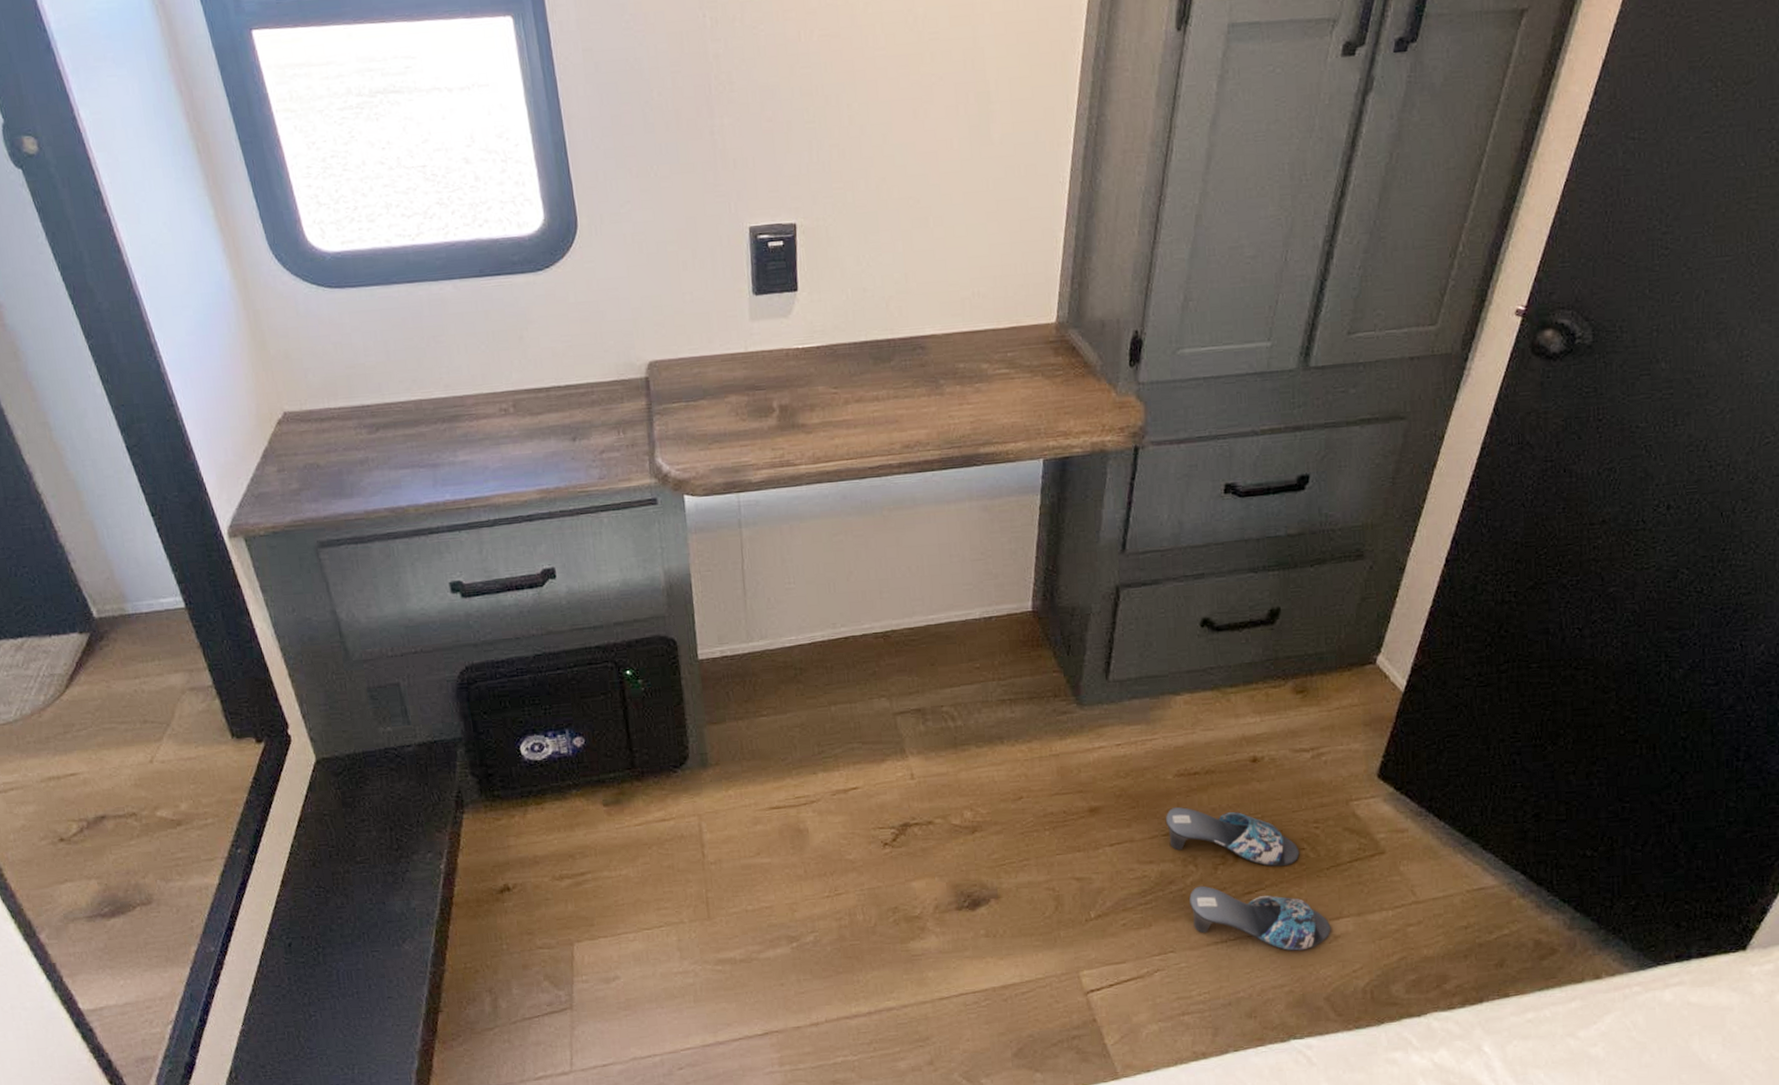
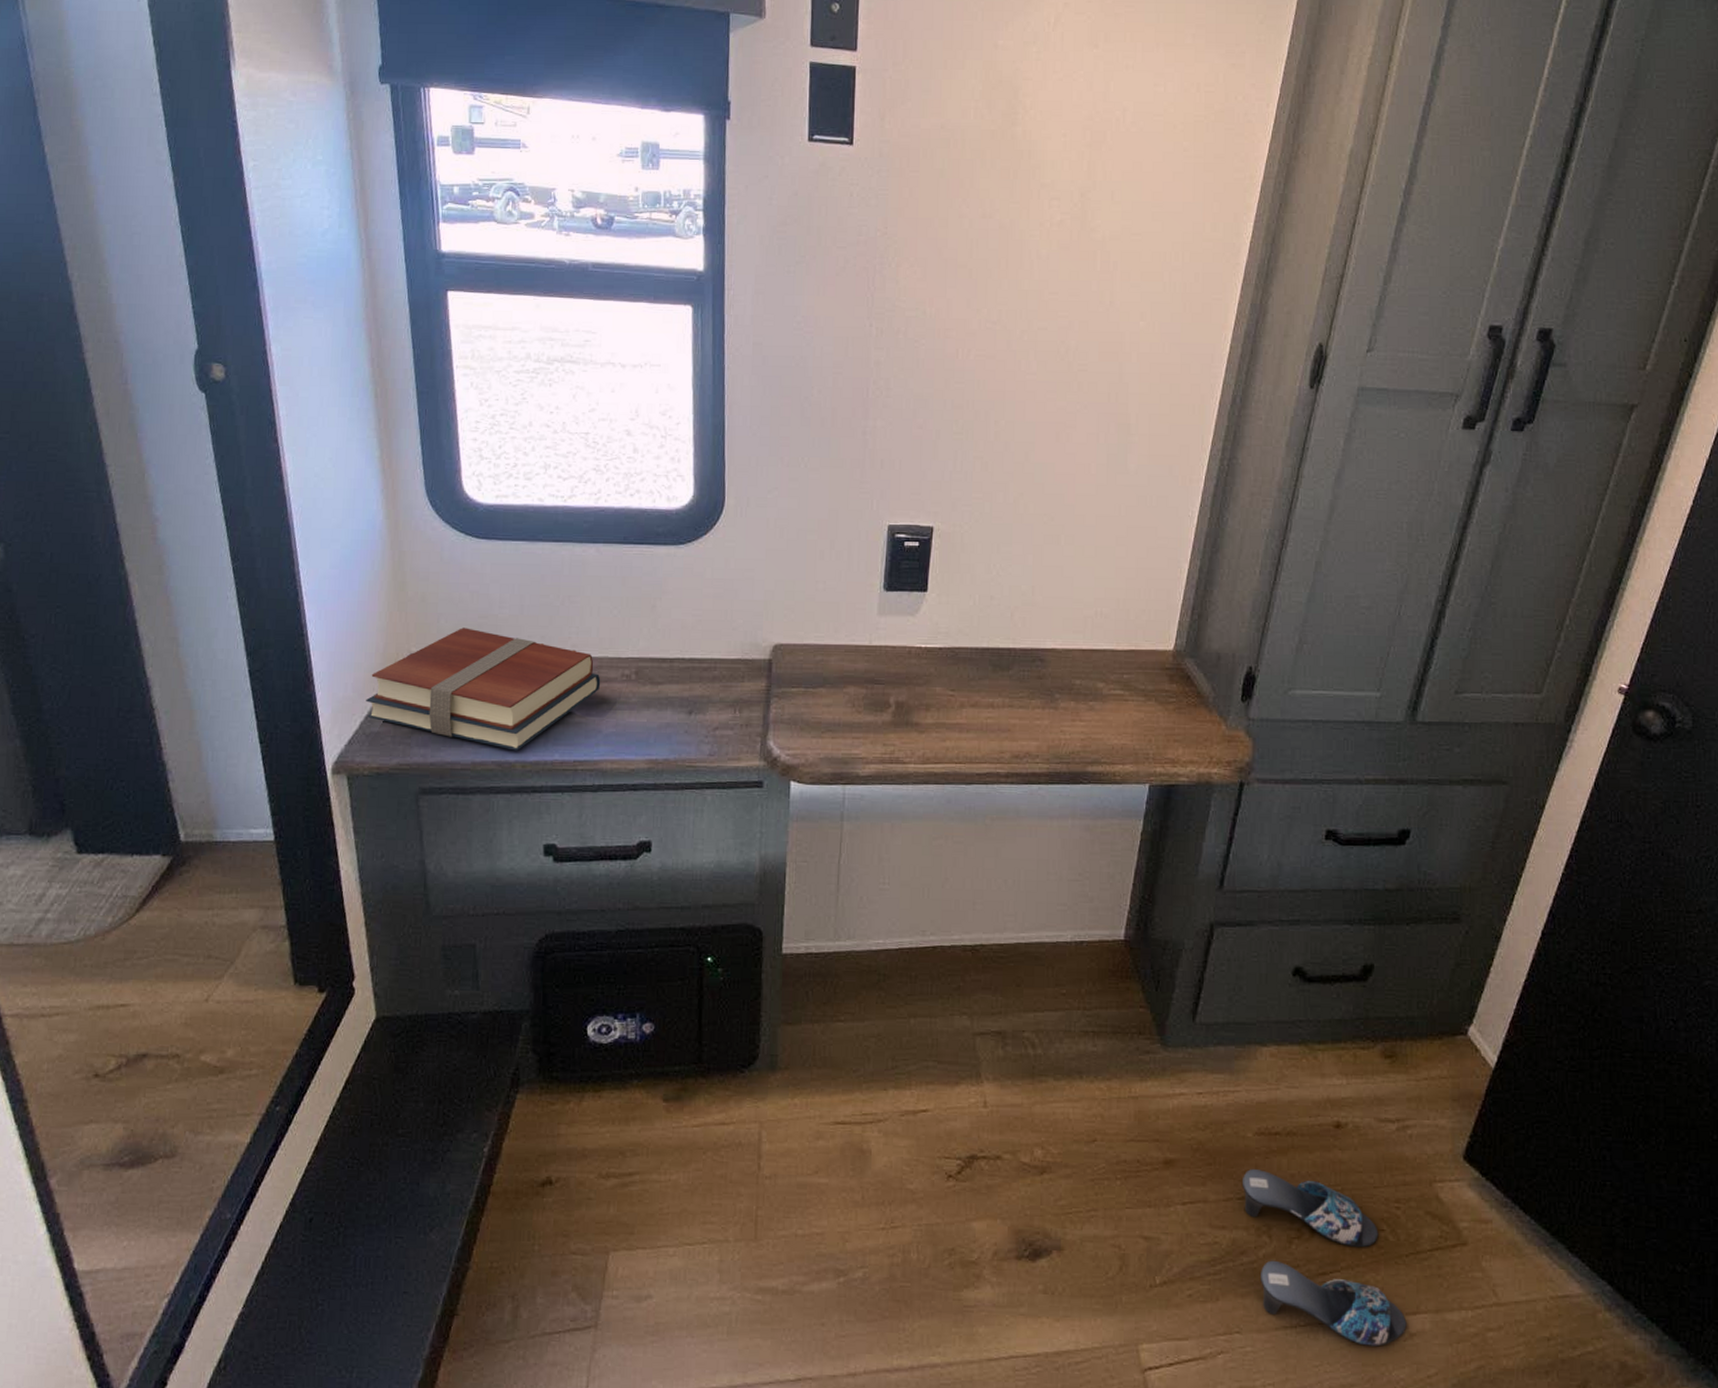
books: none [248,379,480,496] -> present [366,627,601,751]

